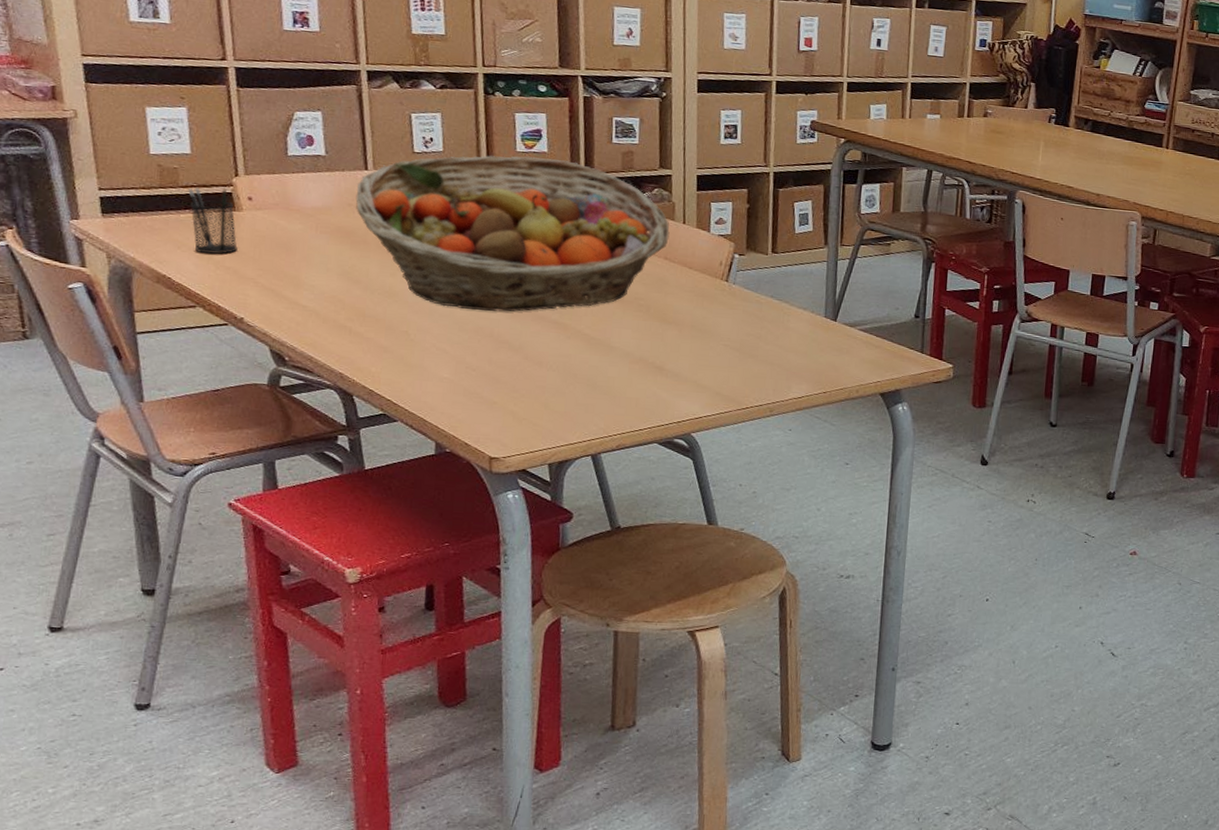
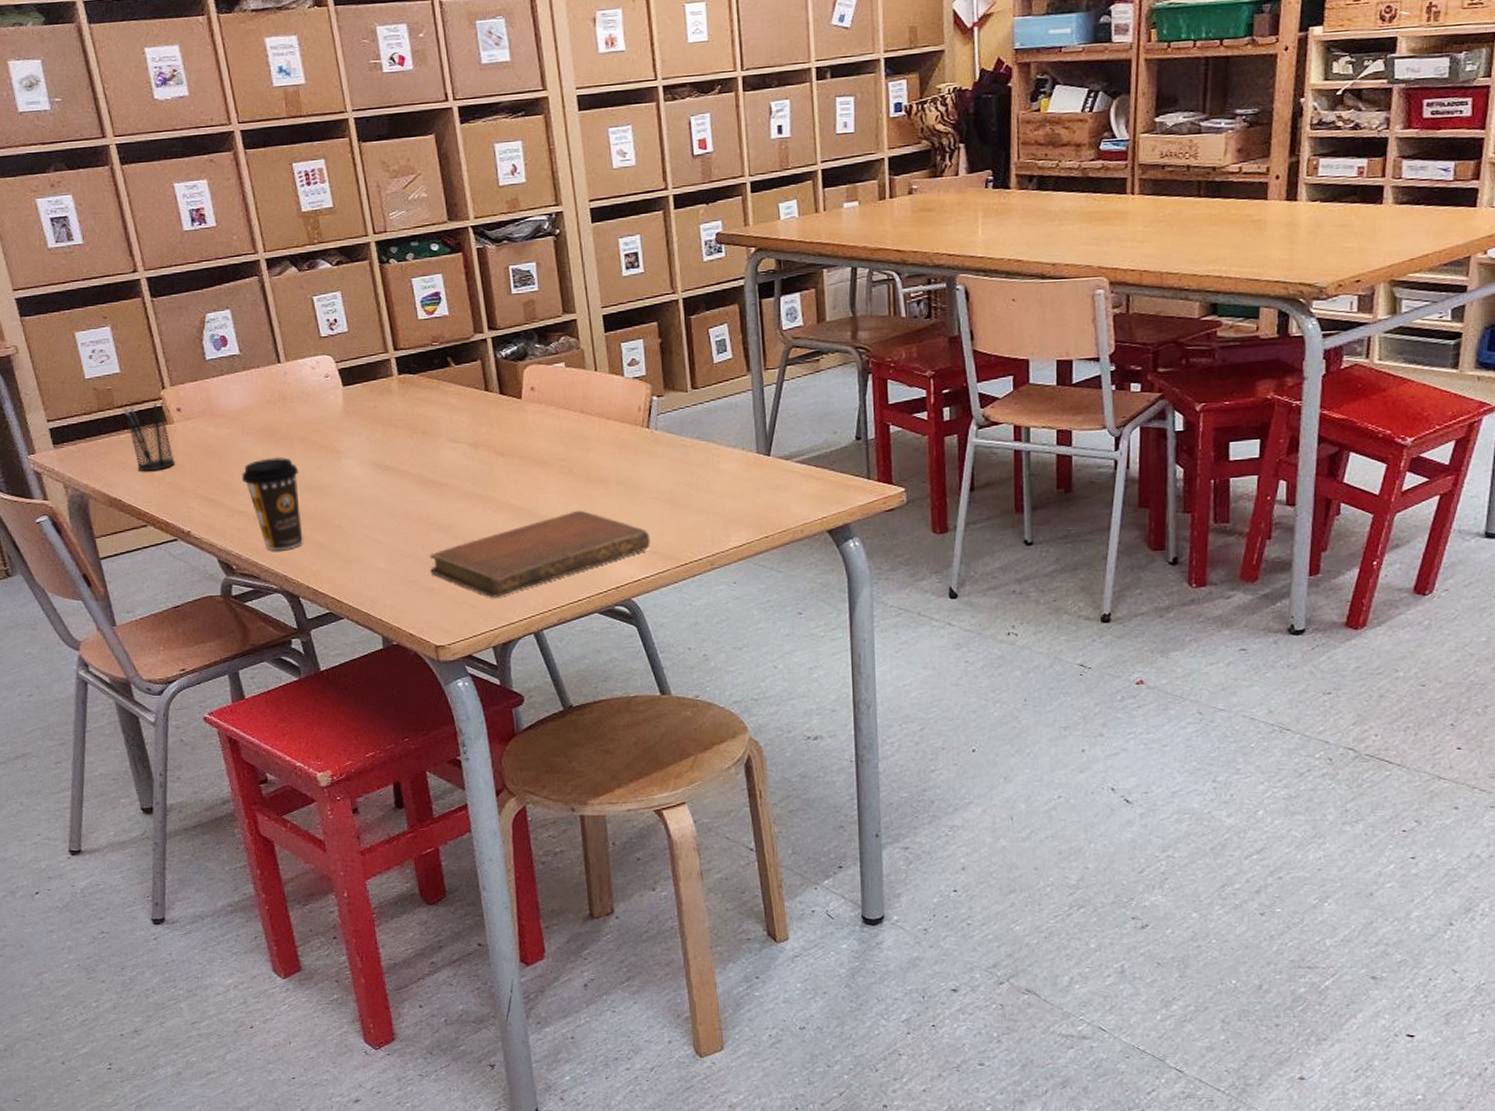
coffee cup: none [309,258,371,349] -> present [242,457,303,551]
fruit basket: present [355,155,670,312] -> none [273,321,583,495]
notebook: none [495,347,716,418] -> present [429,510,650,598]

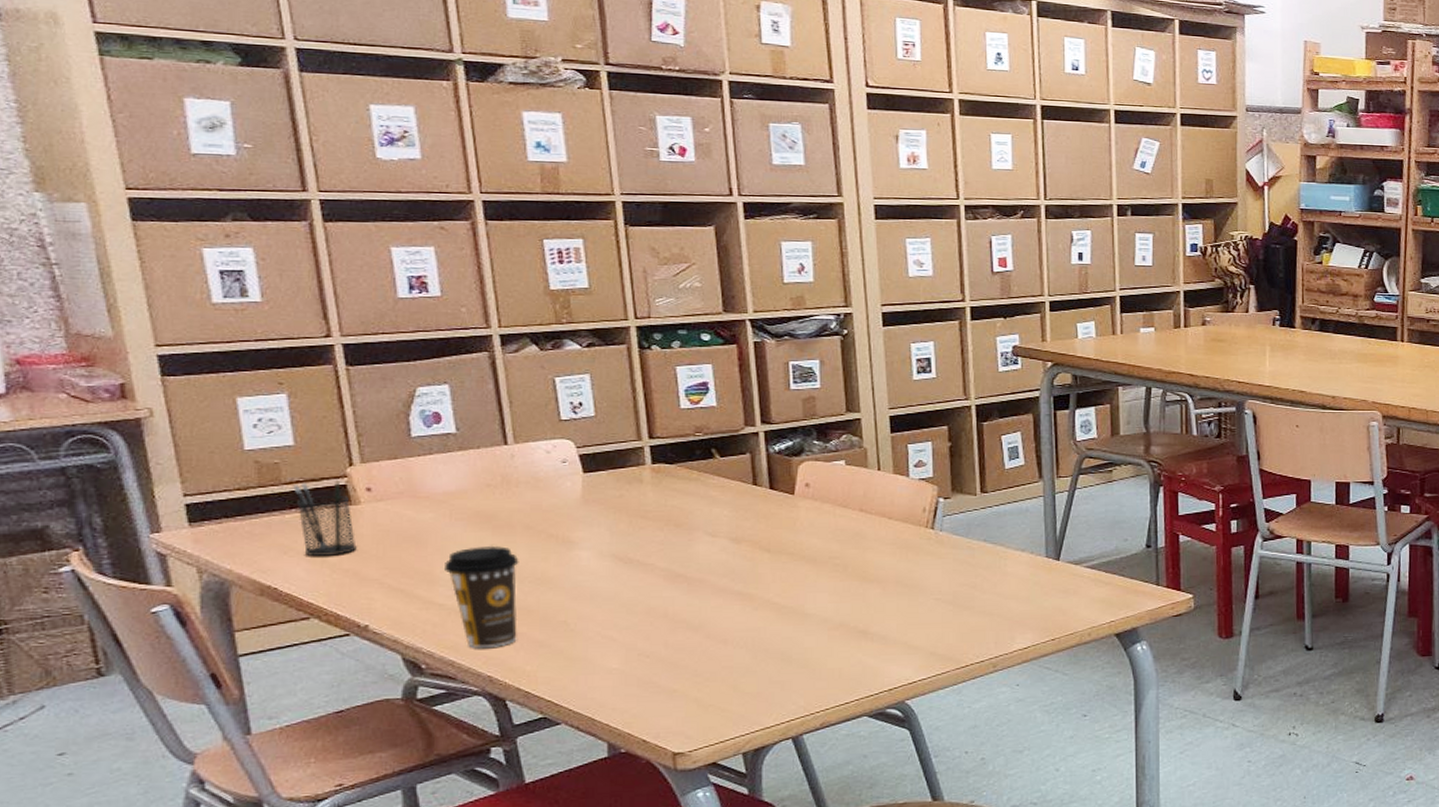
notebook: present [429,510,650,598] -> none [673,610,929,701]

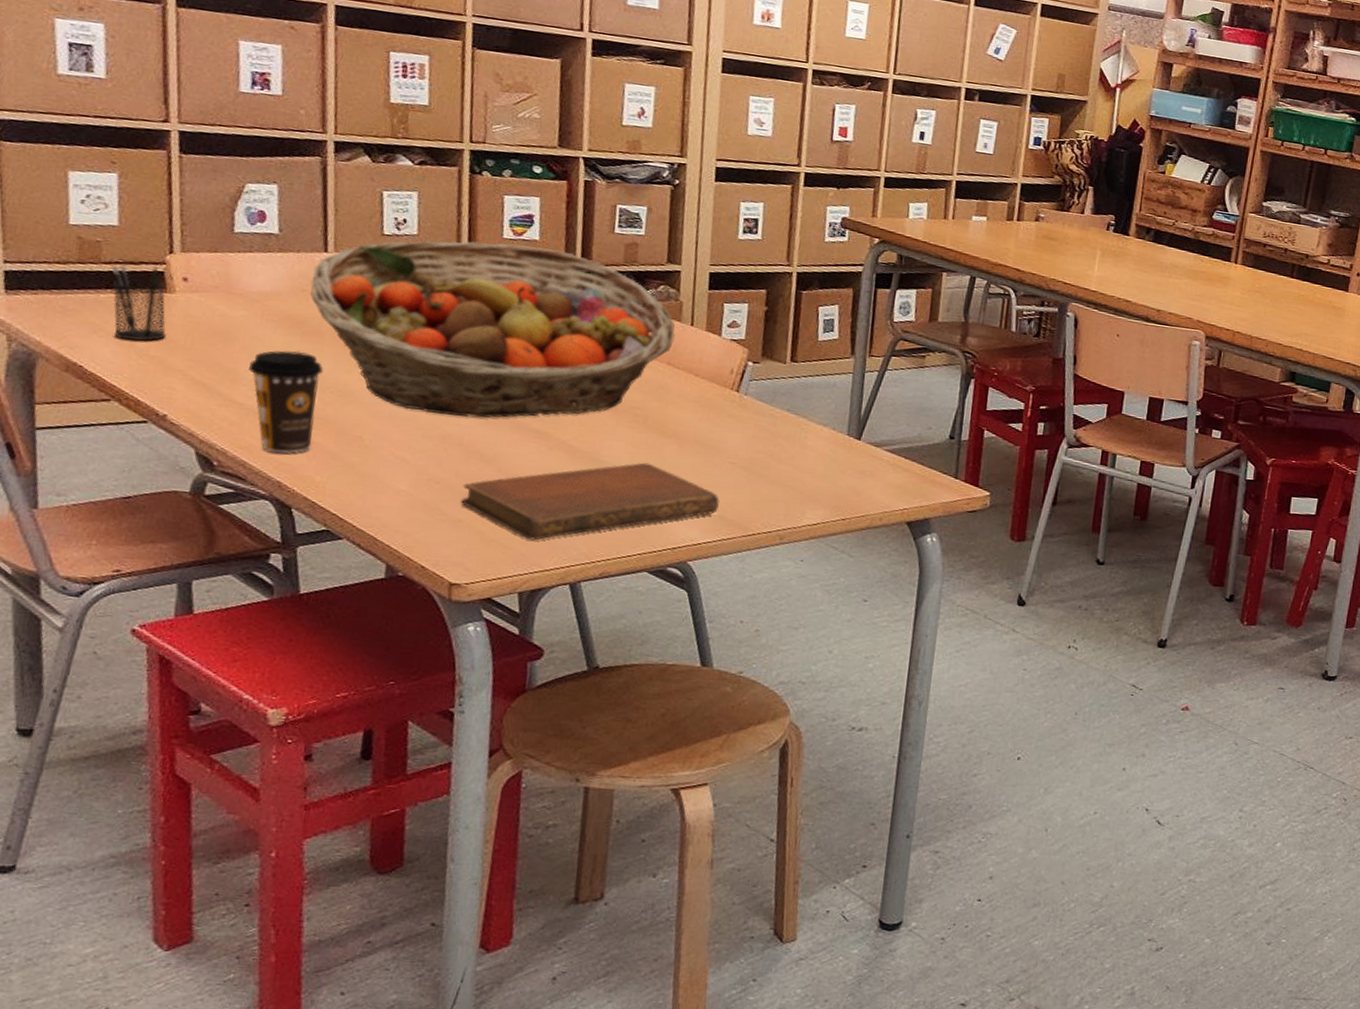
fruit basket: none [495,412,863,590] -> present [310,240,675,418]
notebook: none [673,610,929,701] -> present [461,462,720,541]

